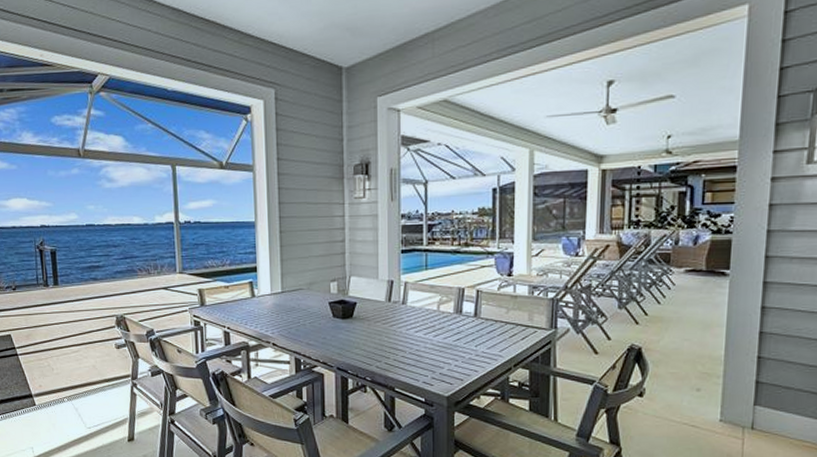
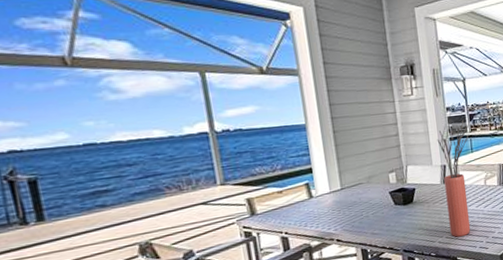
vase: none [386,230,425,365] -> present [437,120,471,237]

